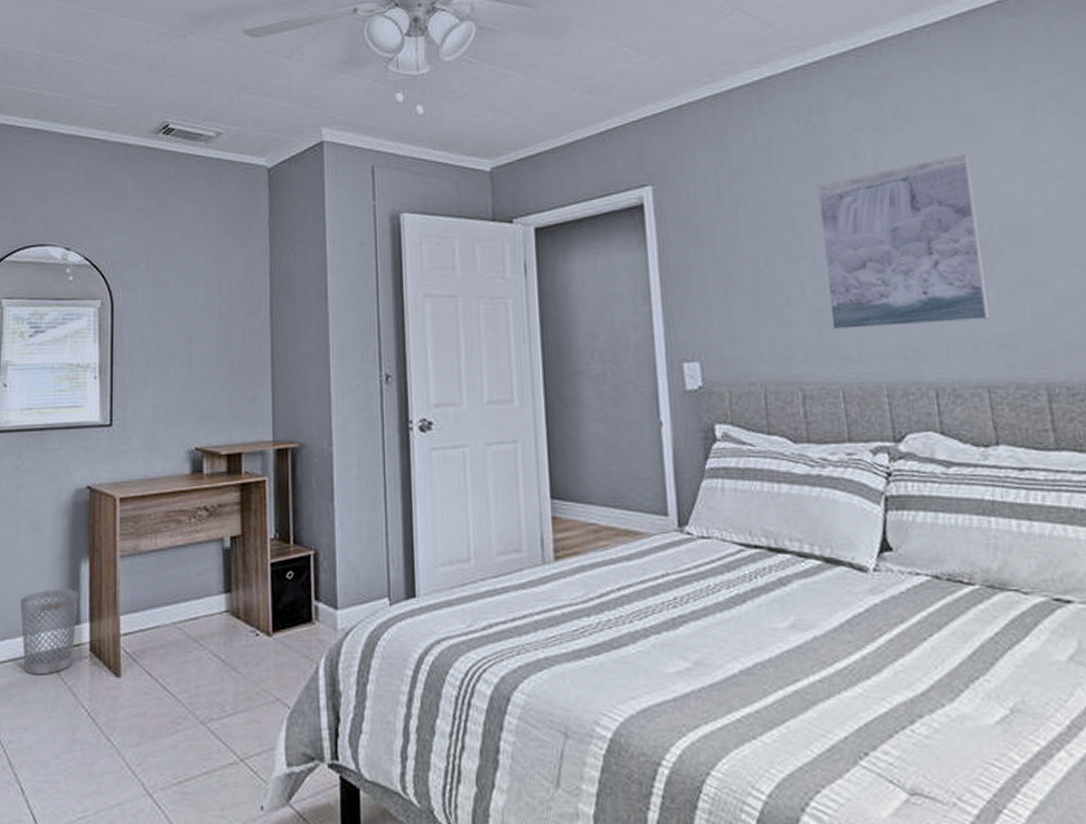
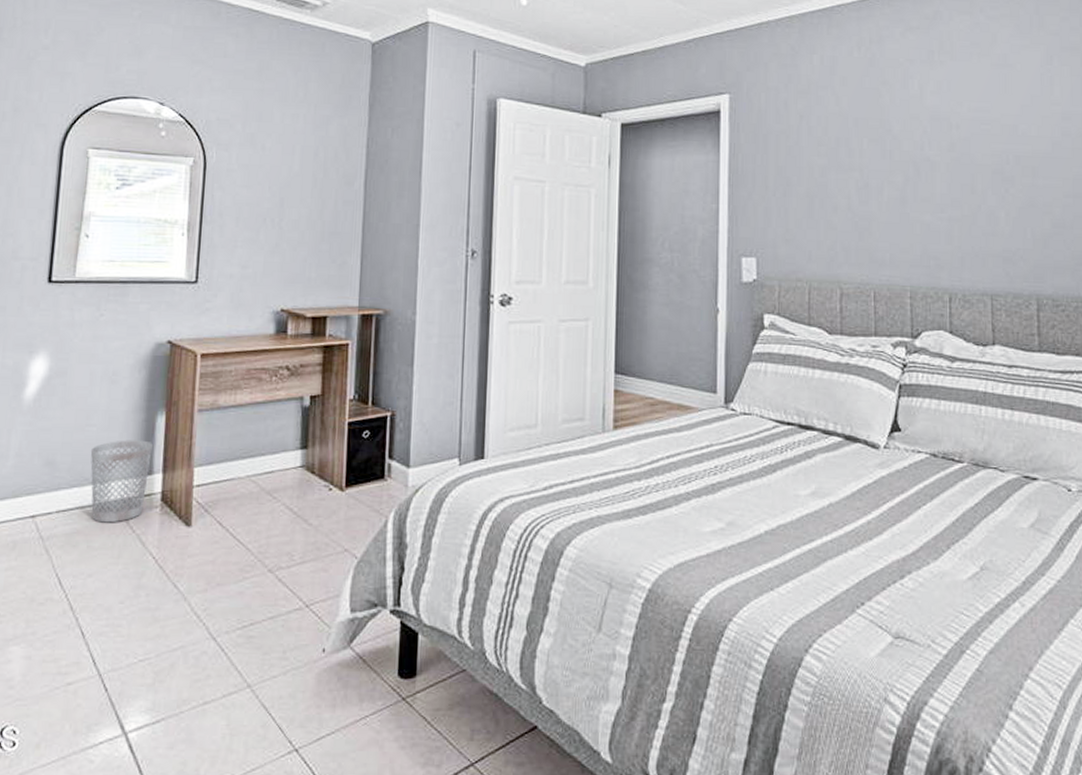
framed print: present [817,153,991,330] -> none [870,91,1000,238]

